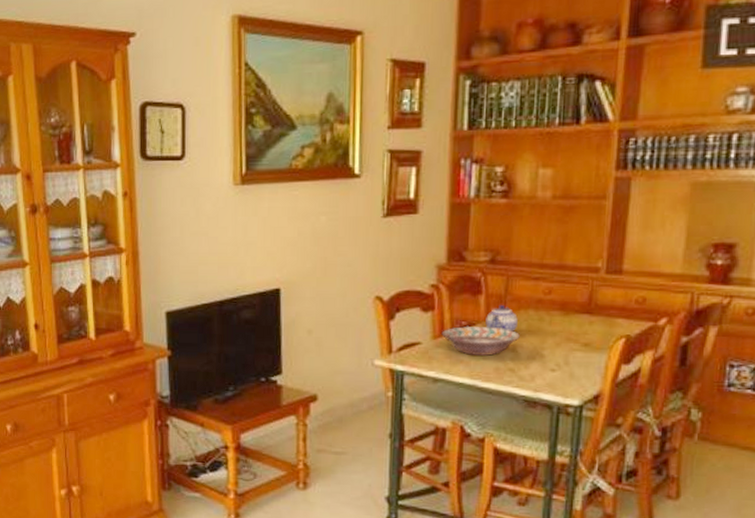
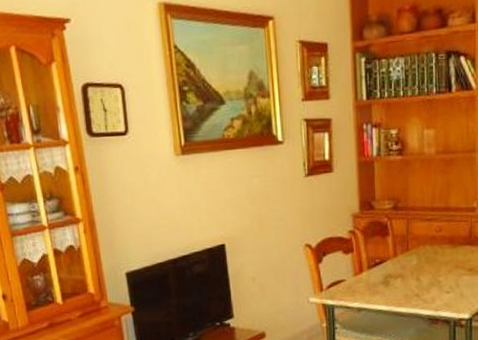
decorative bowl: present [441,325,520,356] -> none [361,262,421,286]
teapot: present [485,304,518,332] -> none [394,242,418,264]

